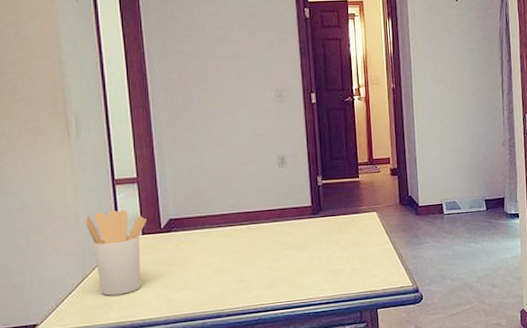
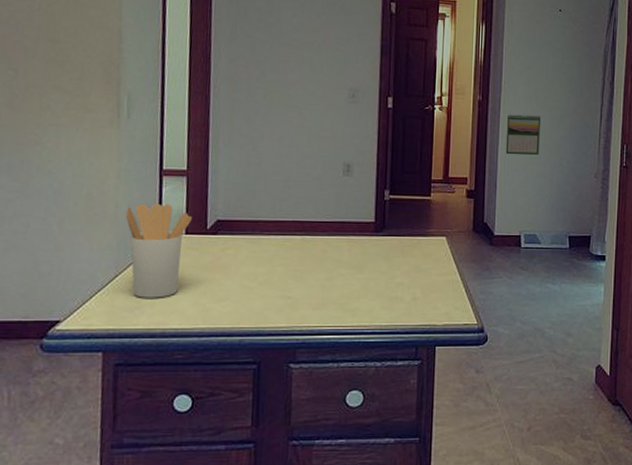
calendar: none [420,96,451,134] -> present [505,113,540,156]

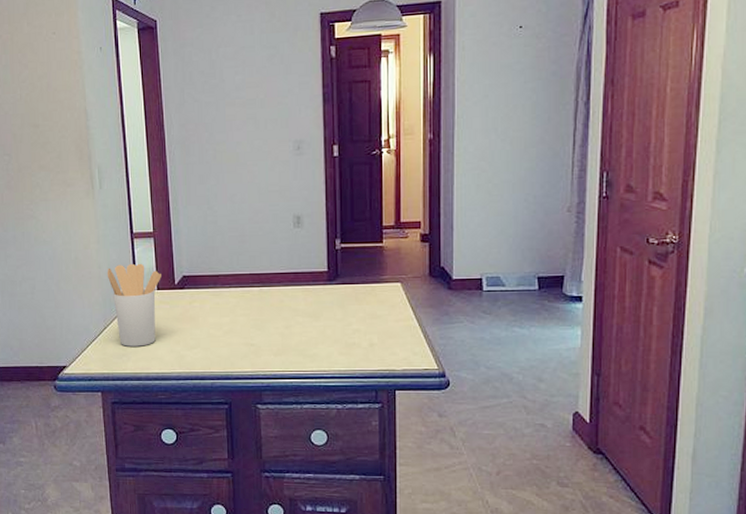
calendar: present [505,113,540,156] -> none [461,148,501,194]

